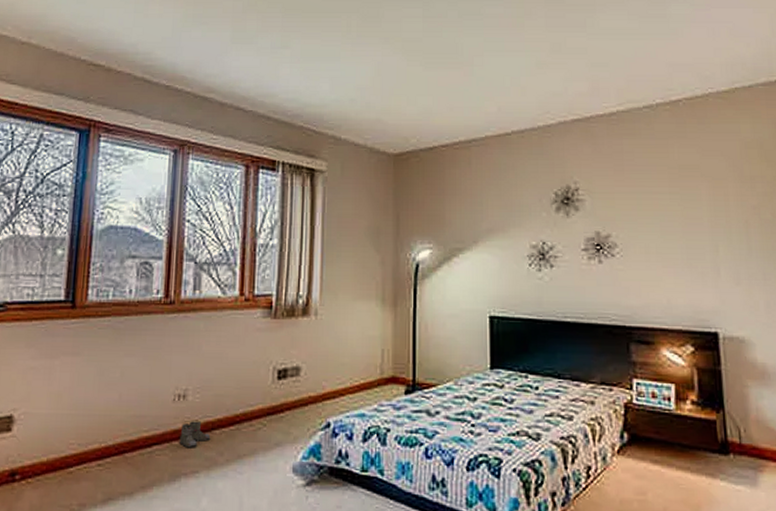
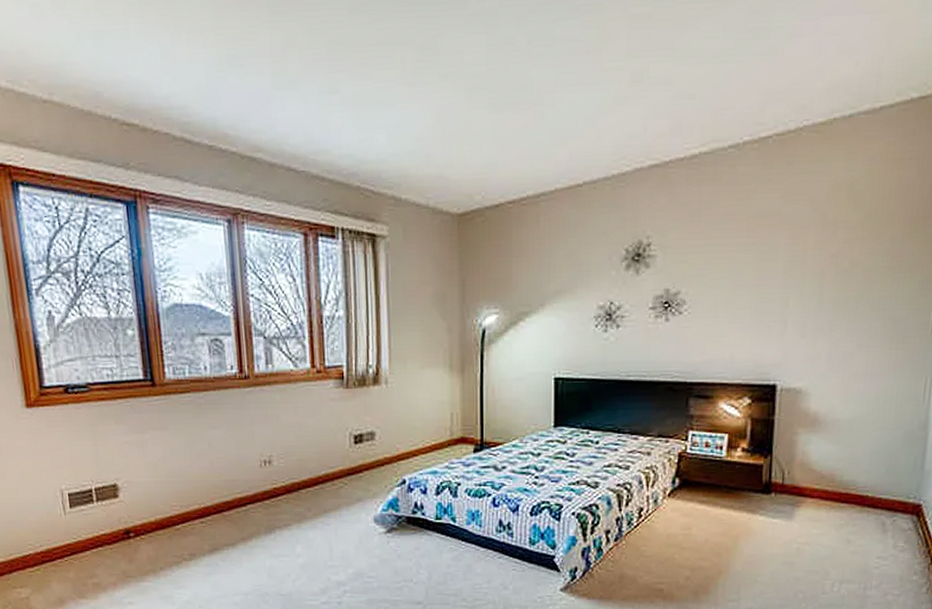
boots: present [179,421,211,448] -> none [270,483,298,506]

